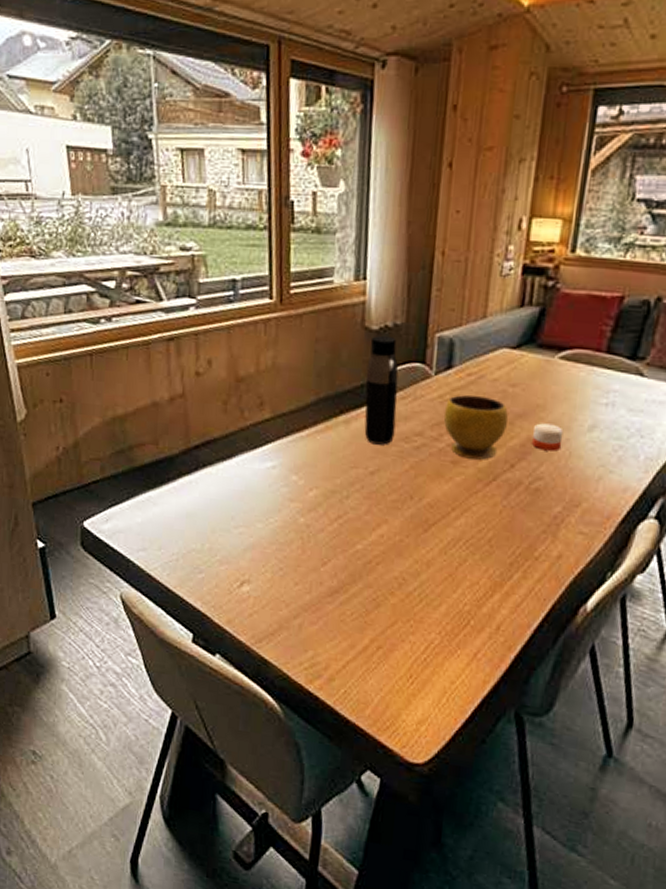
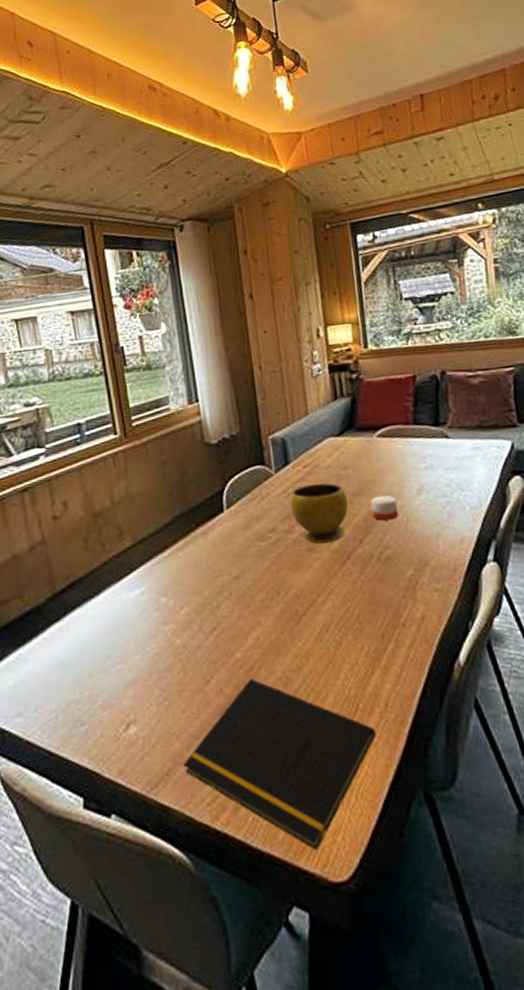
notepad: none [288,571,481,733] -> present [183,679,376,851]
water bottle: present [364,335,399,445] -> none [212,446,251,550]

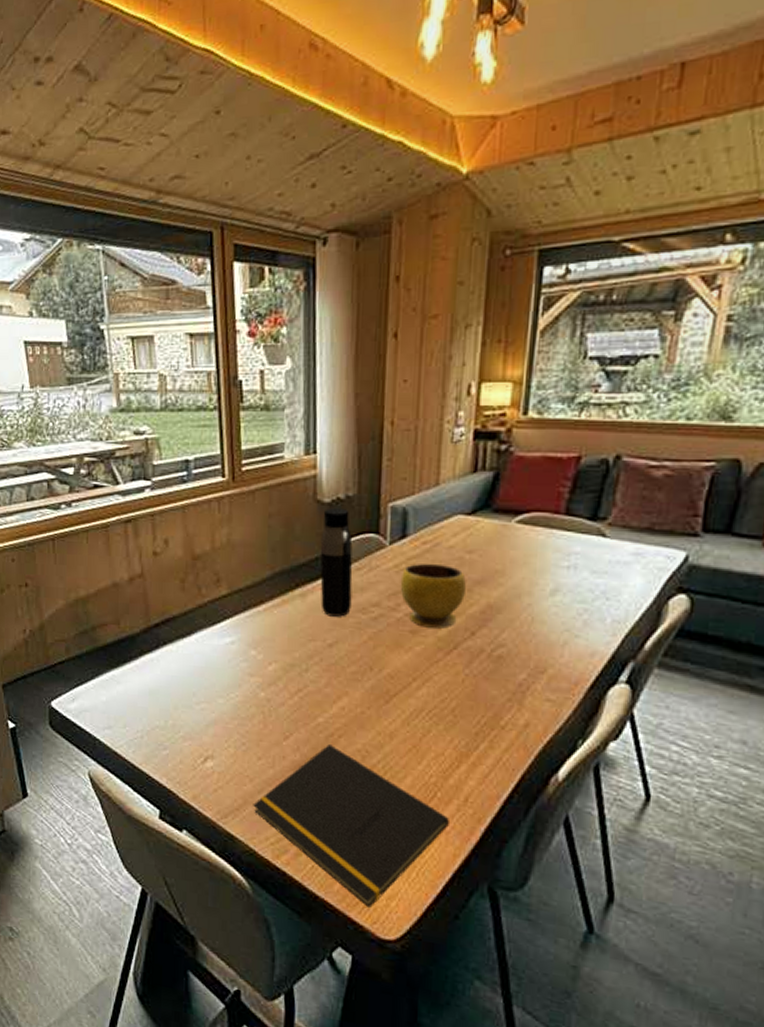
water bottle: none [212,446,251,550] -> present [320,507,353,617]
candle: present [371,495,399,521] -> none [493,589,525,617]

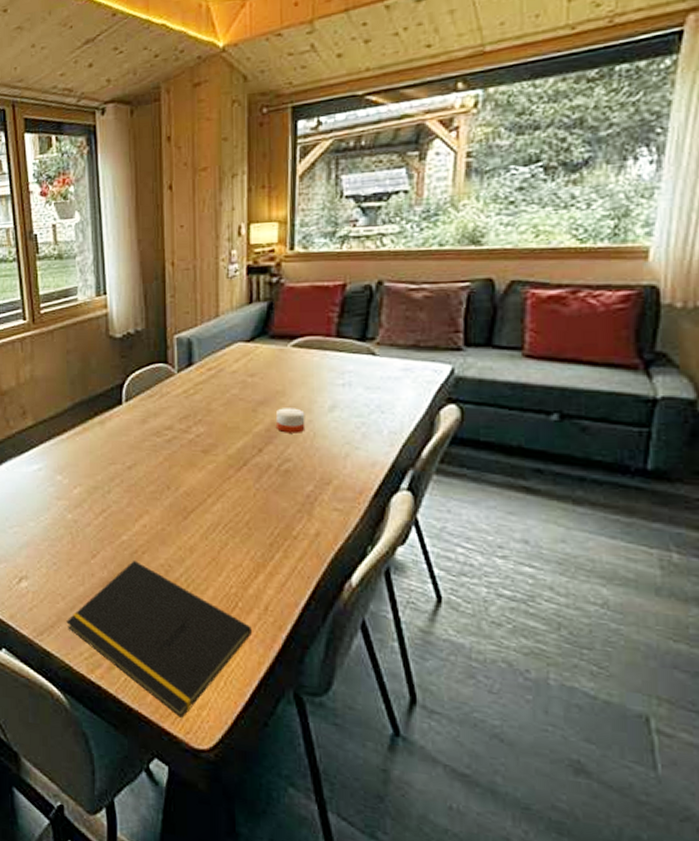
water bottle: present [320,507,353,617] -> none [114,341,147,441]
bowl: present [400,563,467,628] -> none [190,387,252,447]
candle: none [493,589,525,617] -> present [276,408,306,433]

